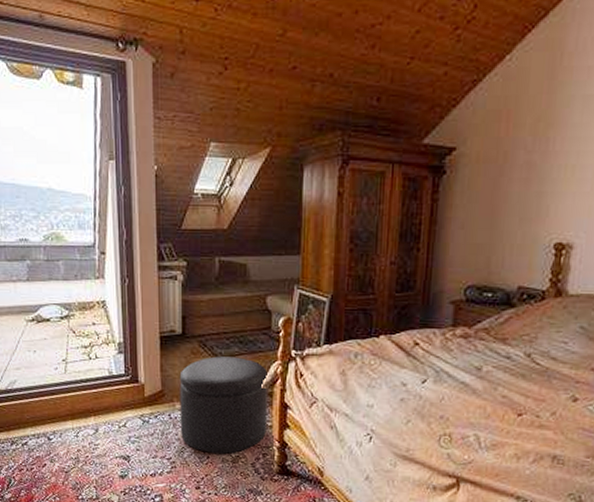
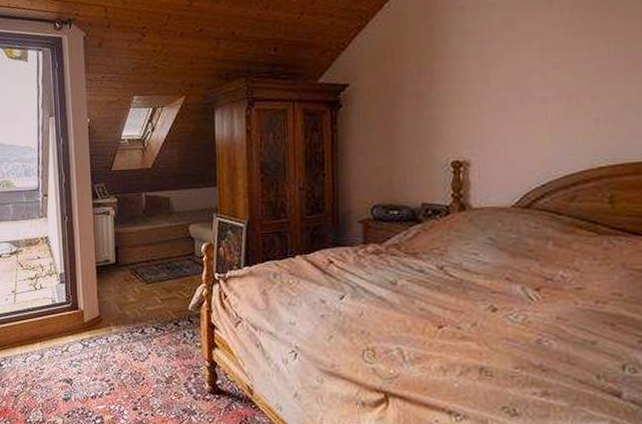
ottoman: present [179,356,268,454] -> none [114,282,196,375]

